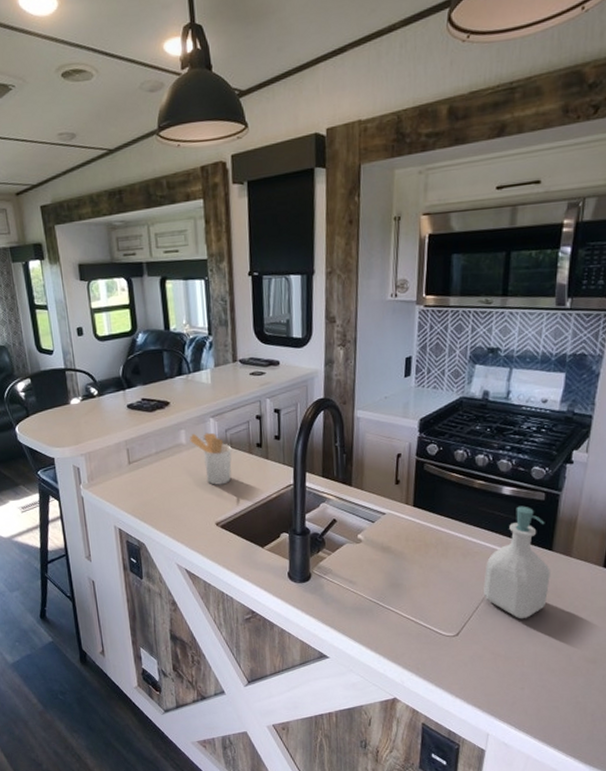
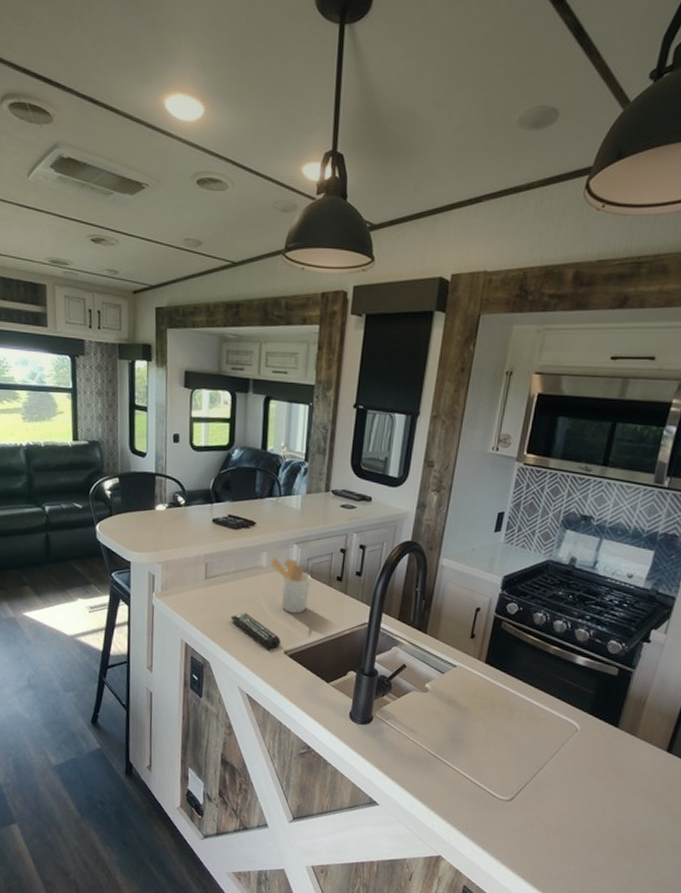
remote control: none [159,491,212,523] -> present [230,613,281,650]
soap bottle: present [484,506,550,619] -> none [544,678,615,793]

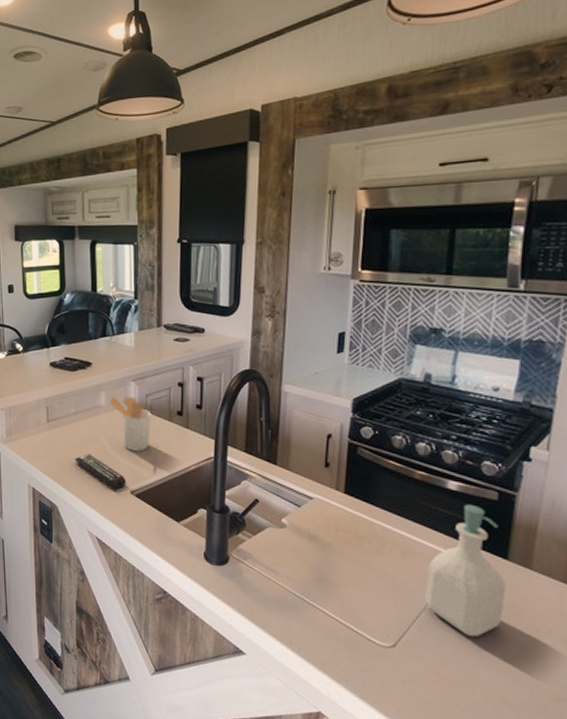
soap bottle: none [544,678,615,793] -> present [425,504,506,637]

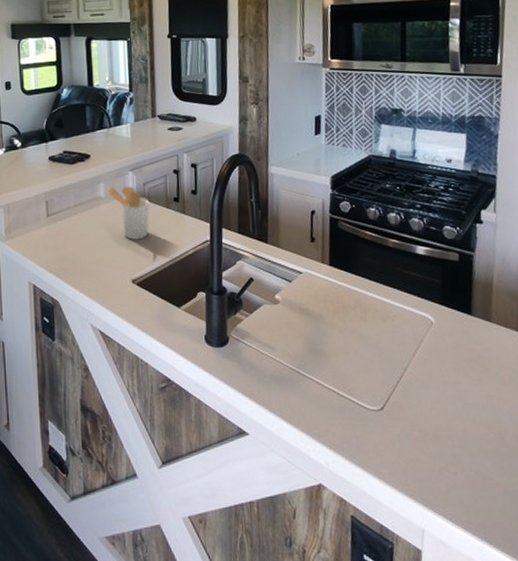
remote control: present [74,454,127,490] -> none [75,246,128,280]
soap bottle: present [425,504,506,637] -> none [405,266,473,392]

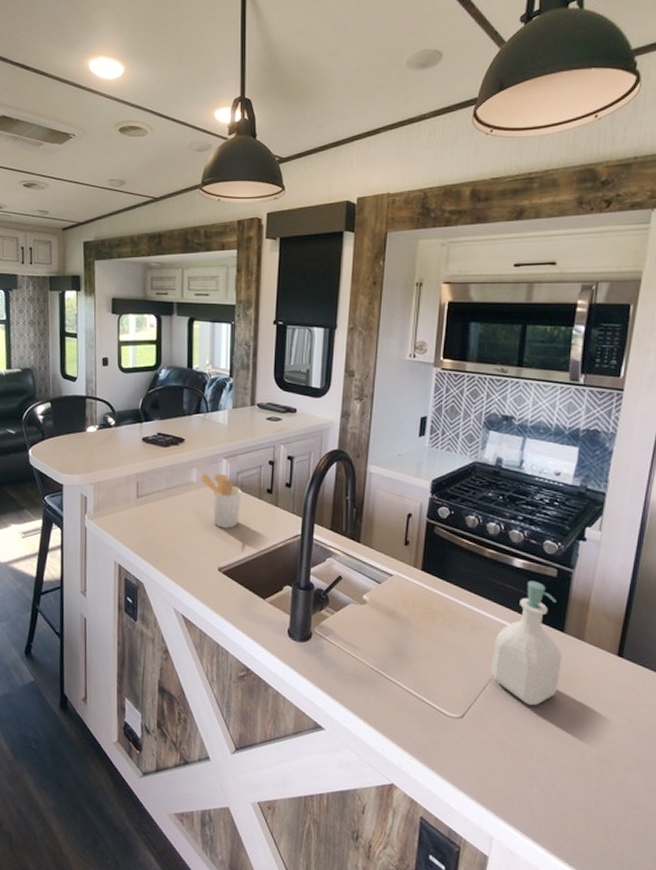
soap bottle: none [405,266,473,392] -> present [492,580,562,706]

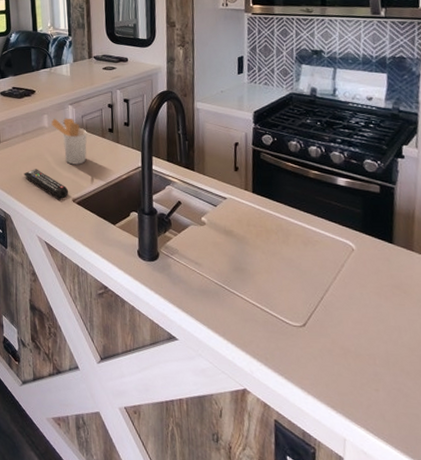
remote control: none [163,530,215,567] -> present [24,169,69,199]
soap bottle: present [492,580,562,706] -> none [326,197,394,314]

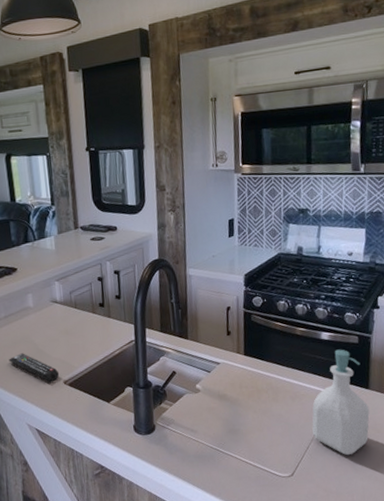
utensil holder: present [50,118,87,165] -> none [36,295,77,345]
soap bottle: none [326,197,394,314] -> present [312,349,370,456]

